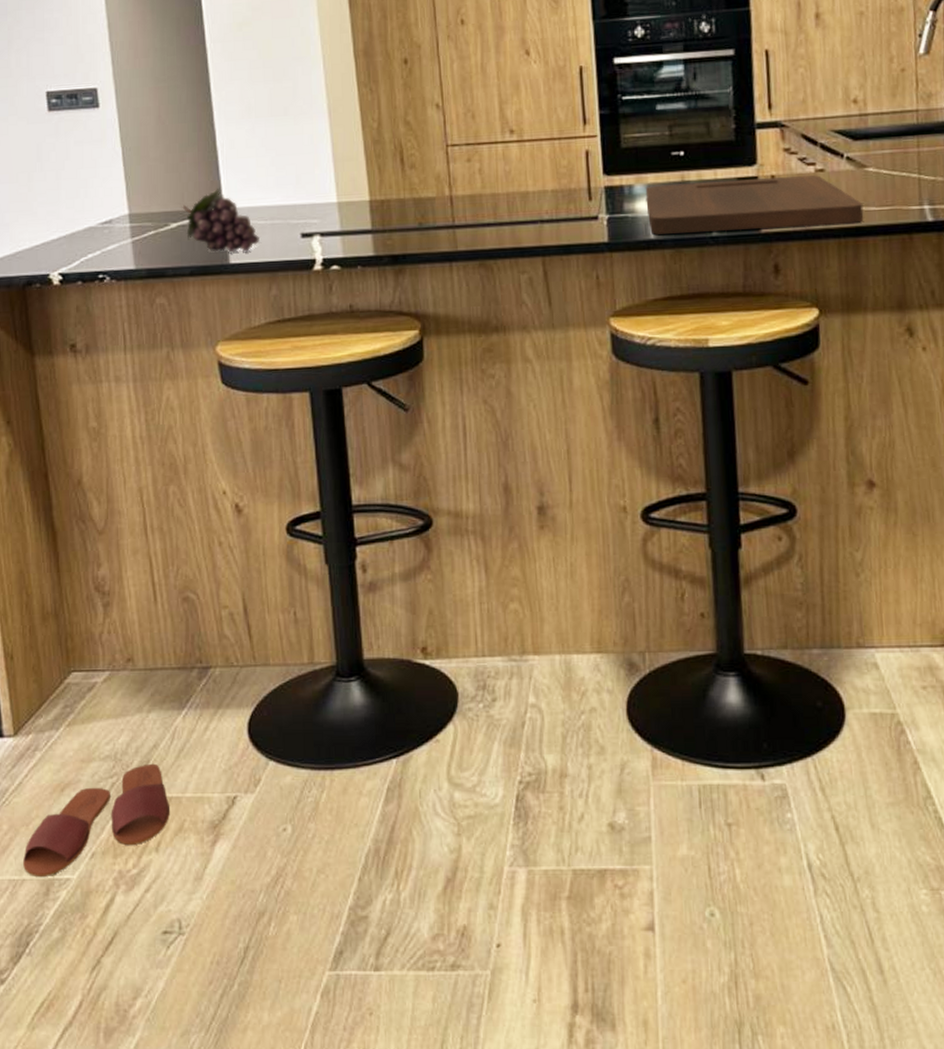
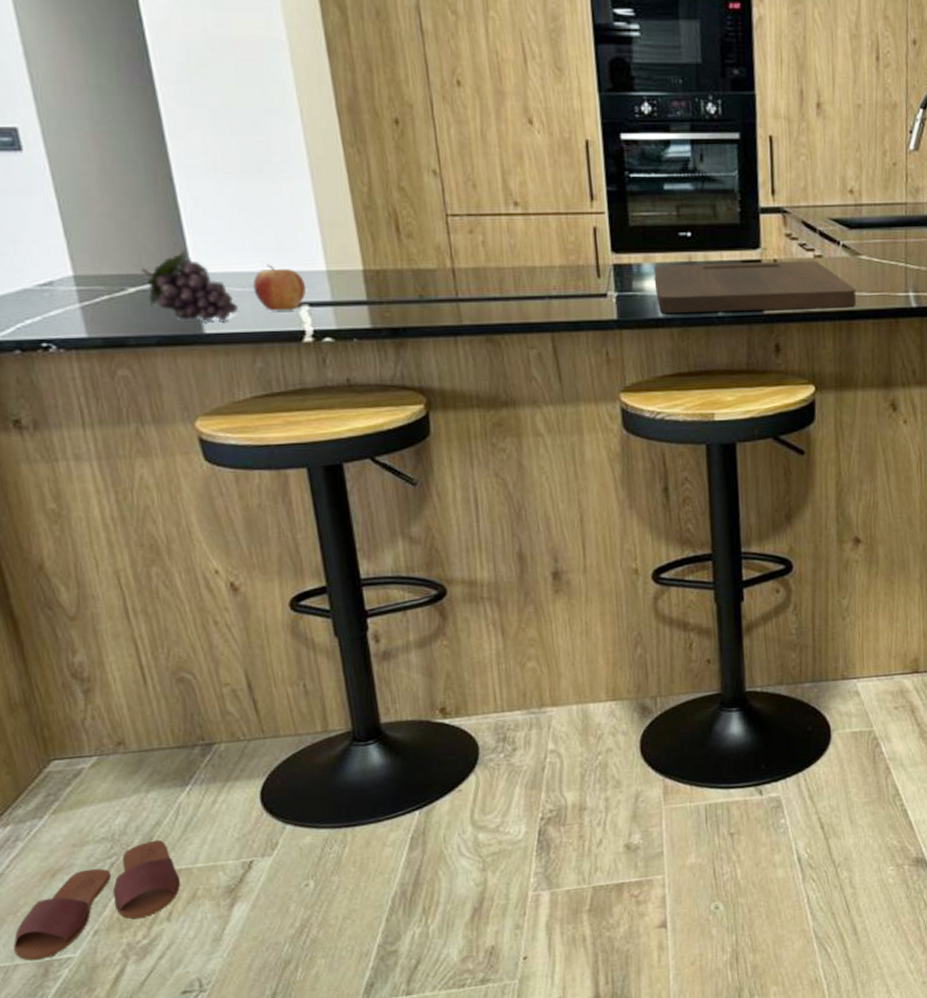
fruit: none [273,198,319,242] -> present [253,264,307,311]

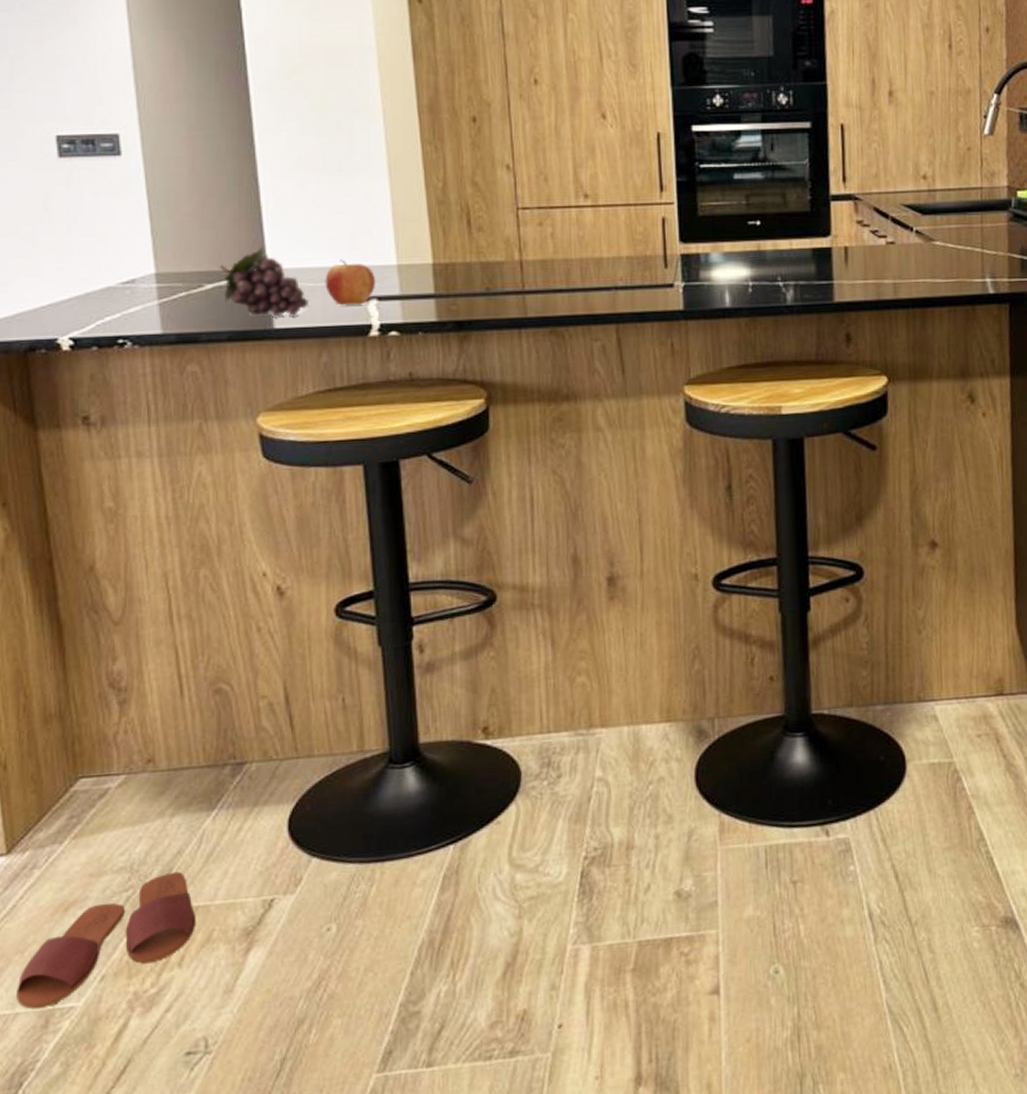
cutting board: present [653,261,857,313] -> none [721,248,931,303]

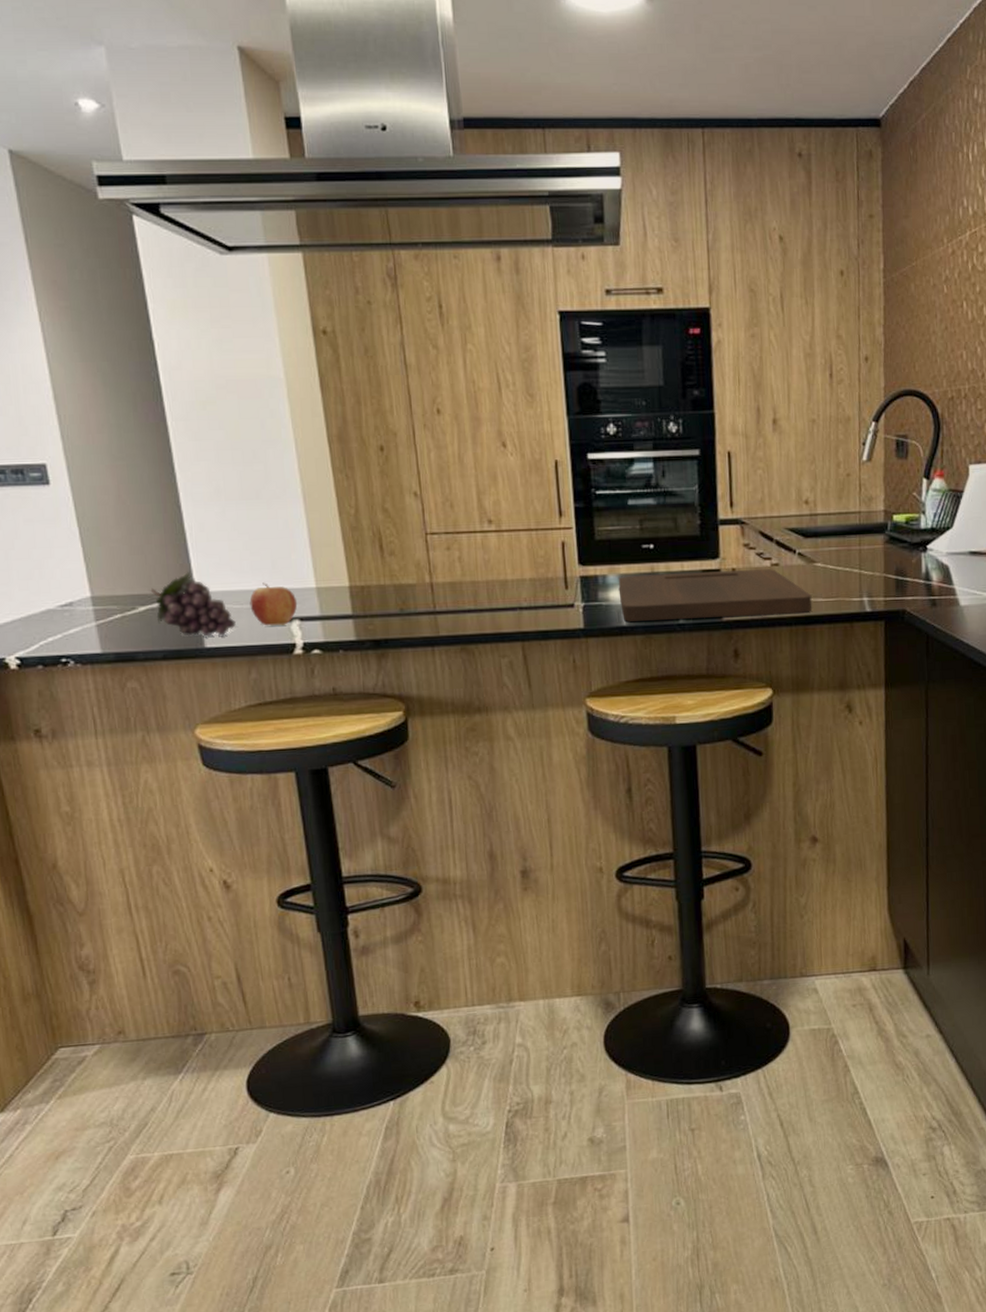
slippers: present [17,871,195,1009] -> none [19,1125,171,1239]
cutting board: none [721,248,931,303] -> present [618,569,813,622]

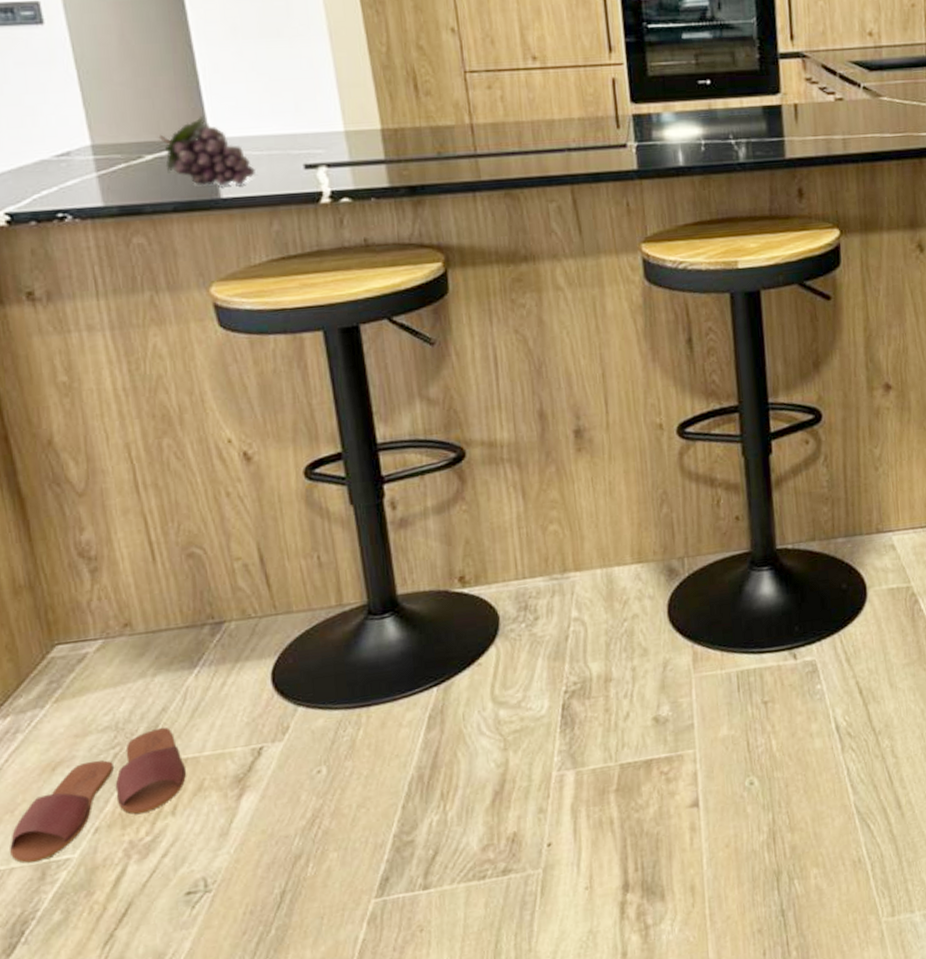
slippers: none [19,1125,171,1239] -> present [10,727,186,863]
fruit: present [249,582,298,626] -> none [270,127,324,174]
cutting board: present [618,569,813,622] -> none [673,104,880,162]

